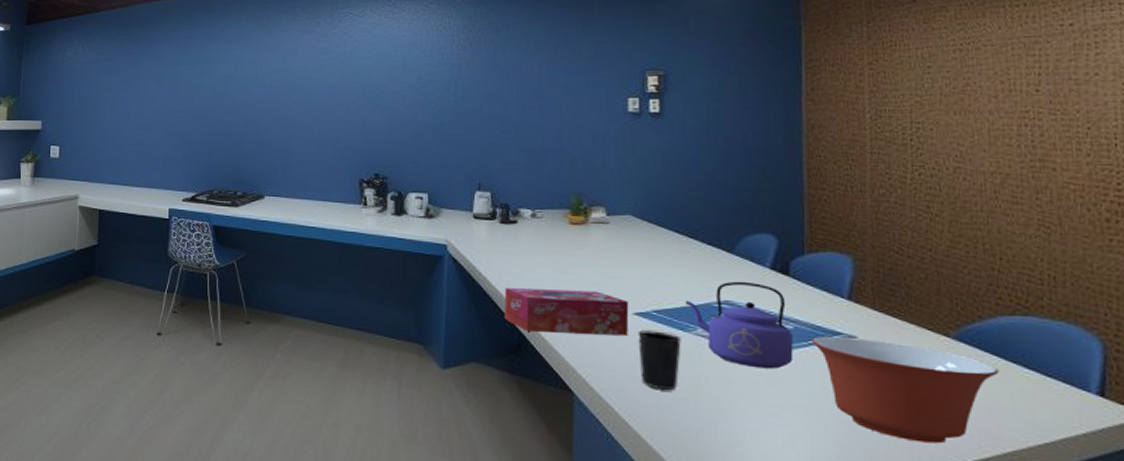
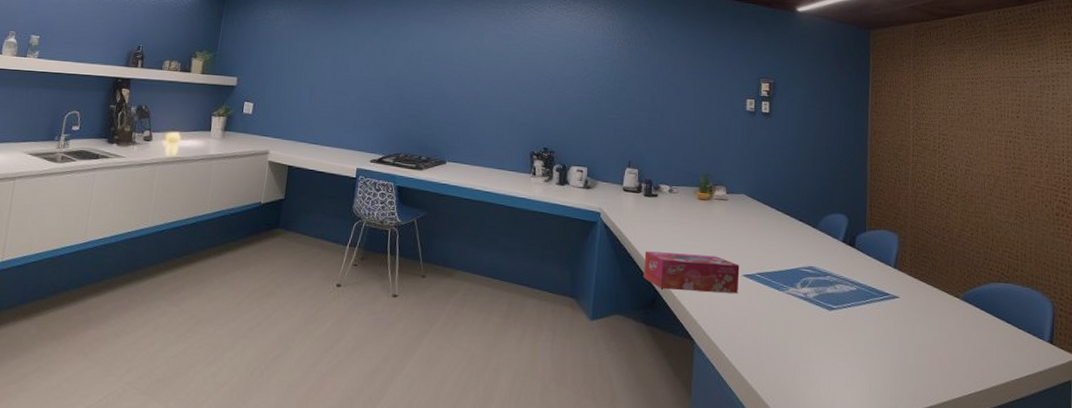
cup: present [638,330,681,391] -> none [745,289,777,340]
kettle: present [685,281,794,369] -> none [781,251,856,322]
mixing bowl: present [812,336,999,444] -> none [869,296,990,381]

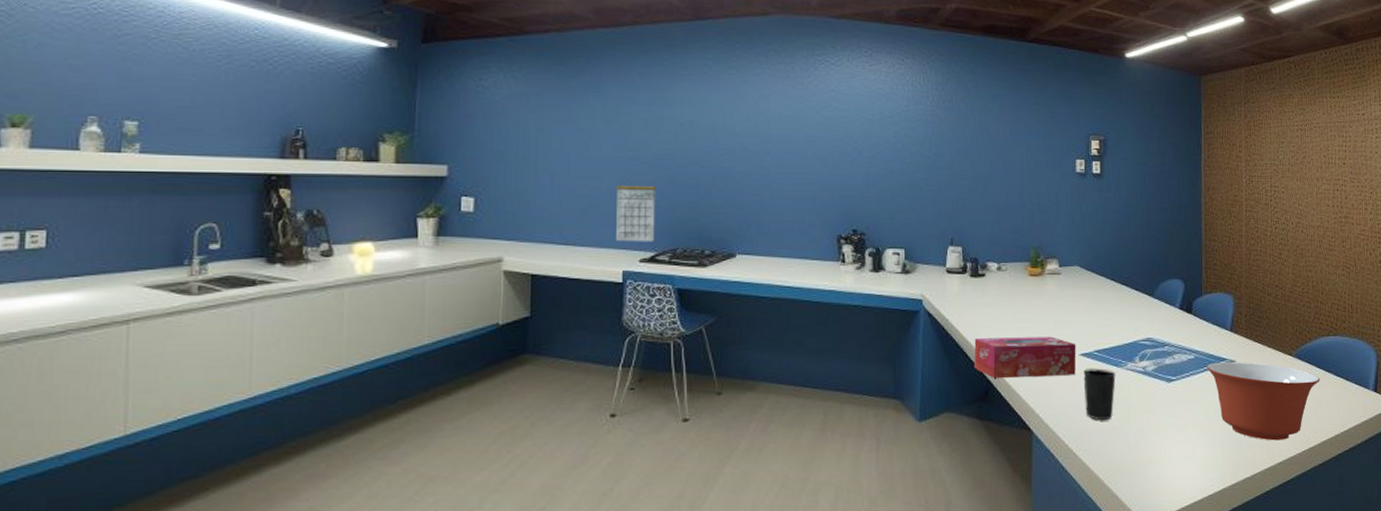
calendar: none [354,93,389,147] -> present [615,176,657,242]
cup: none [745,289,777,340] -> present [1083,369,1116,421]
mixing bowl: none [869,296,990,381] -> present [1207,361,1320,441]

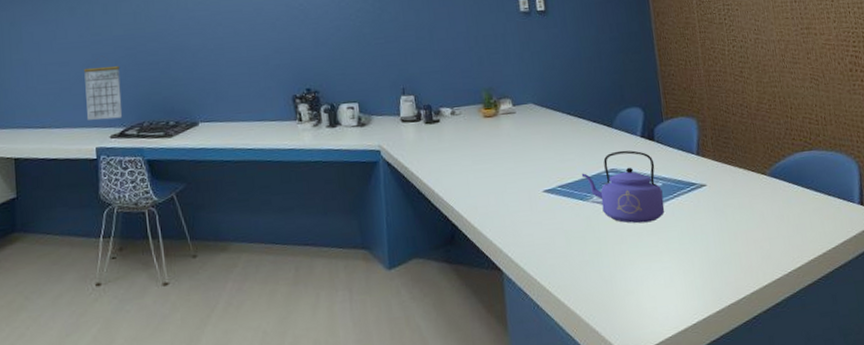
tissue box: present [974,336,1077,379] -> none [435,175,541,222]
cup: present [1083,369,1116,421] -> none [548,204,584,256]
kettle: none [1118,320,1194,394] -> present [581,150,665,224]
mixing bowl: present [1207,361,1320,441] -> none [676,185,800,264]

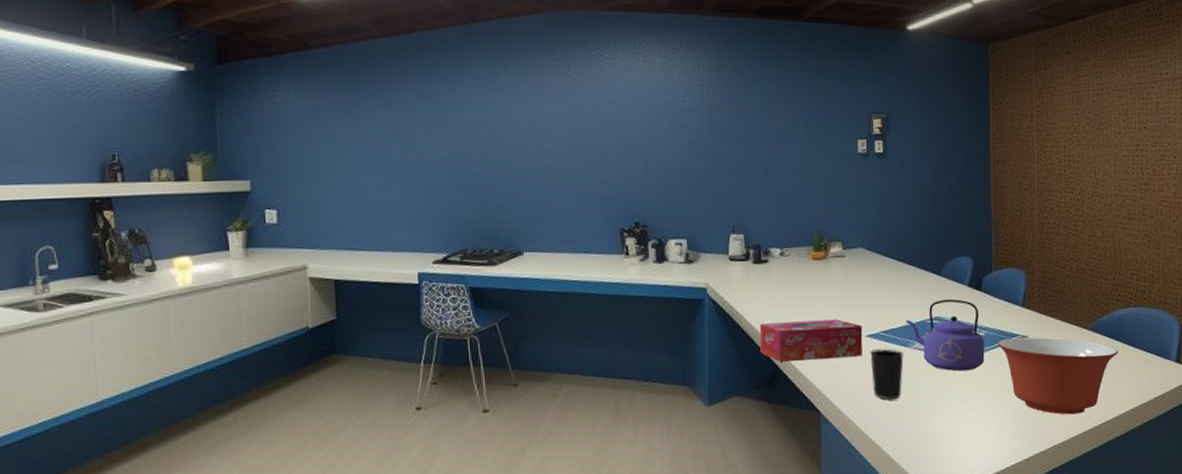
calendar: present [83,59,123,120] -> none [405,181,446,245]
tissue box: none [435,175,541,222] -> present [759,319,863,363]
cup: none [548,204,584,256] -> present [870,349,904,400]
mixing bowl: none [676,185,800,264] -> present [998,337,1118,415]

